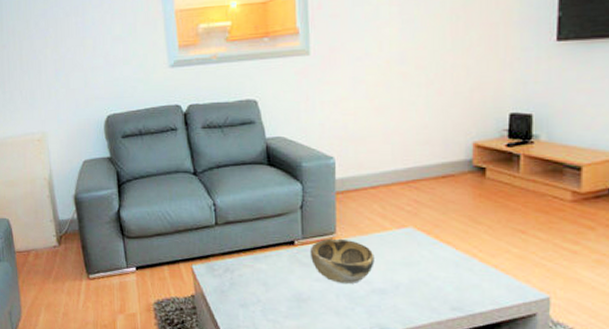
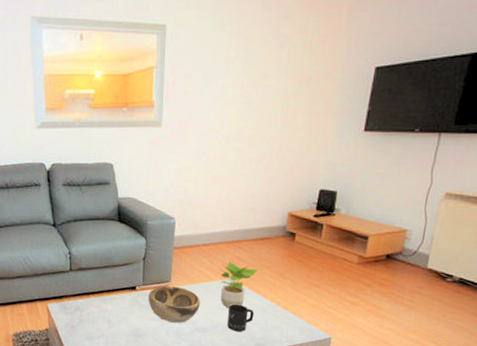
potted plant: none [394,205,444,263] -> present [219,261,259,308]
mug: none [411,257,445,293] -> present [227,303,255,332]

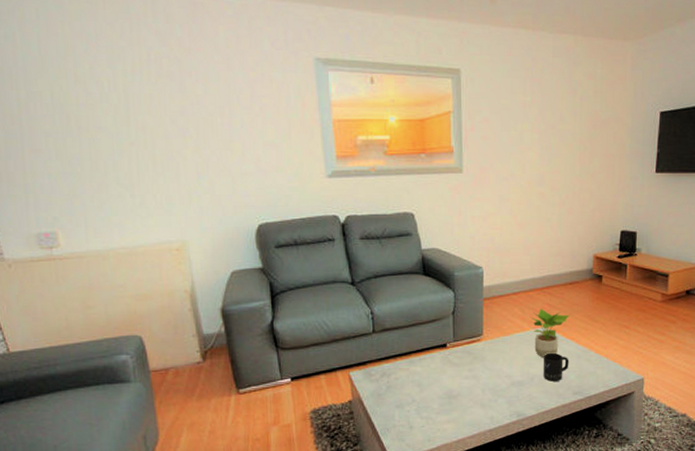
decorative bowl: present [148,285,200,324] -> none [460,339,515,380]

